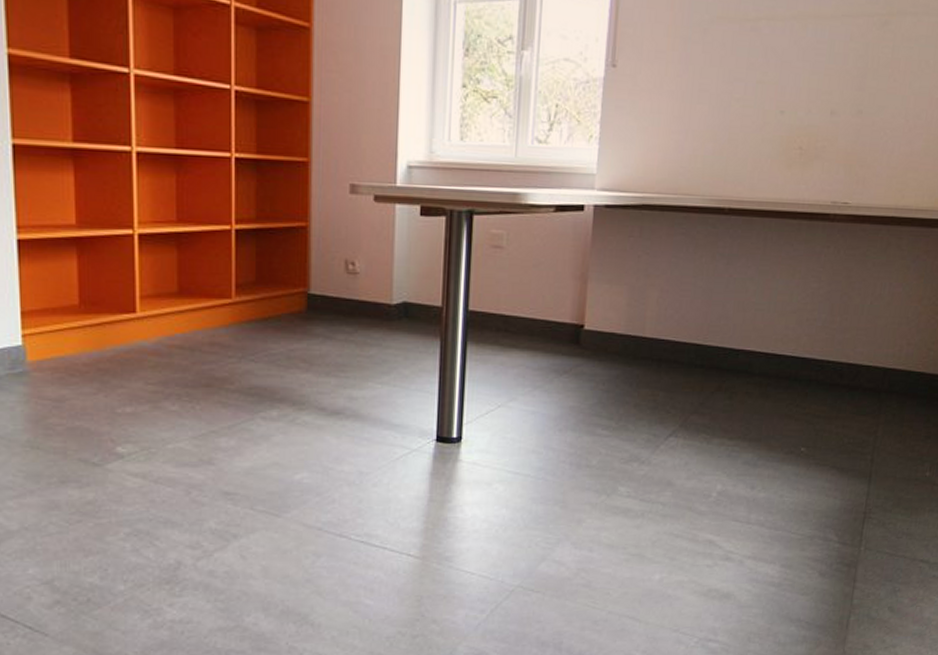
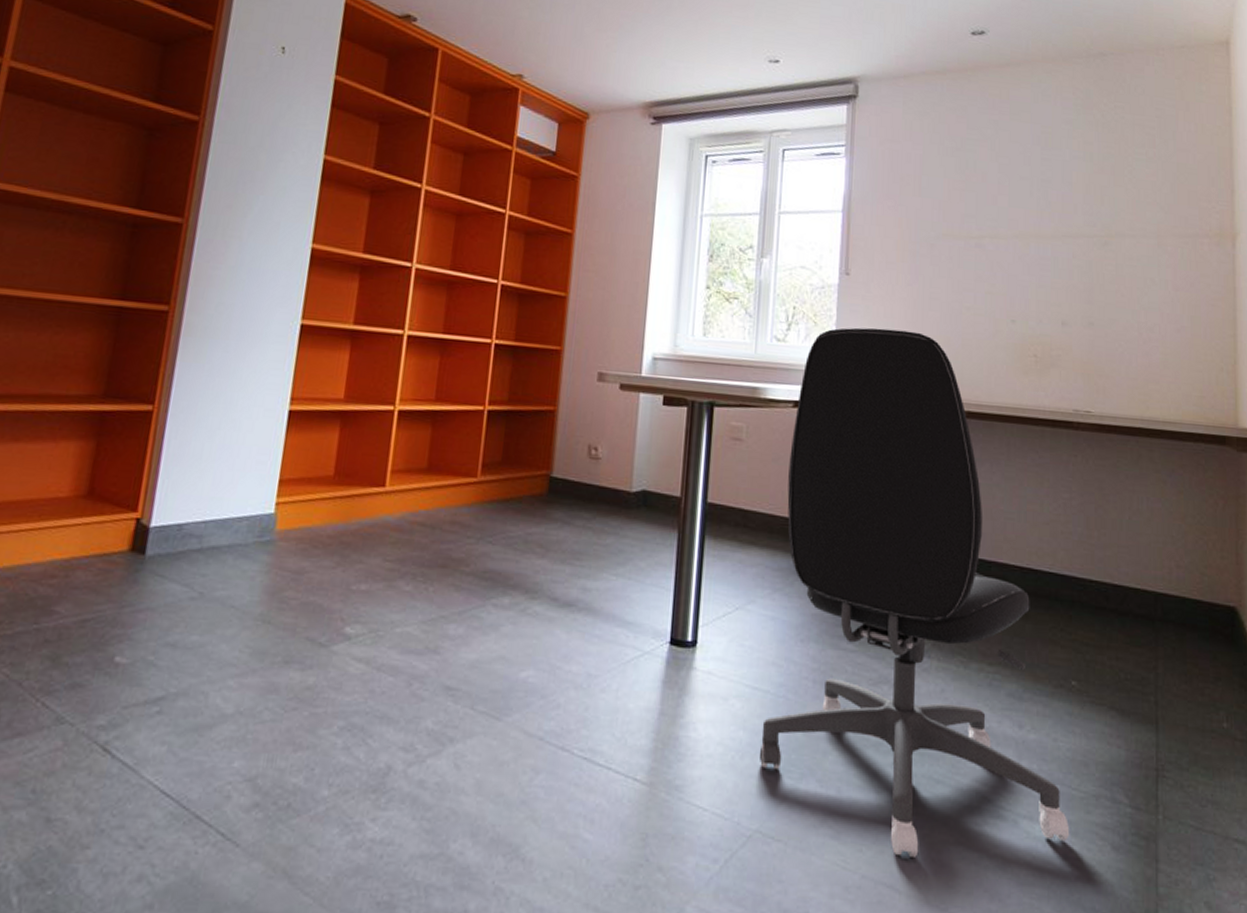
office chair: none [520,124,786,595] -> present [759,327,1070,857]

